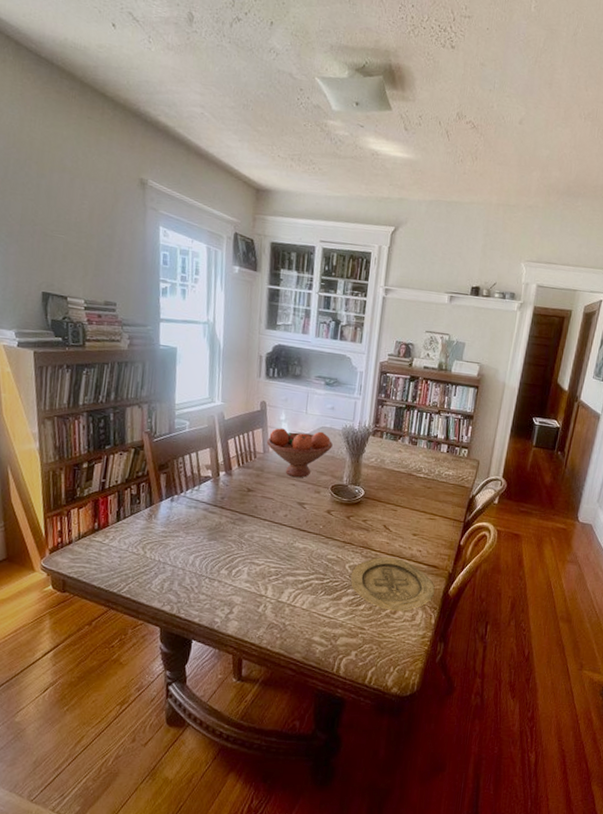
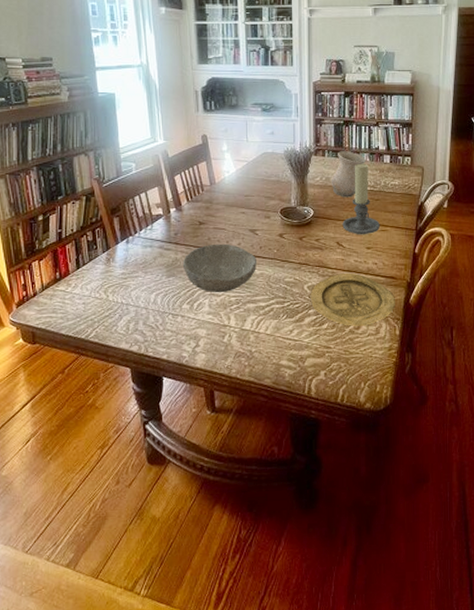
bowl: none [225,512,301,563] -> present [182,243,256,293]
fruit bowl: present [266,428,333,478] -> none [212,157,276,206]
vase: none [385,435,423,482] -> present [331,151,366,198]
candle holder: none [391,449,429,522] -> present [342,163,380,235]

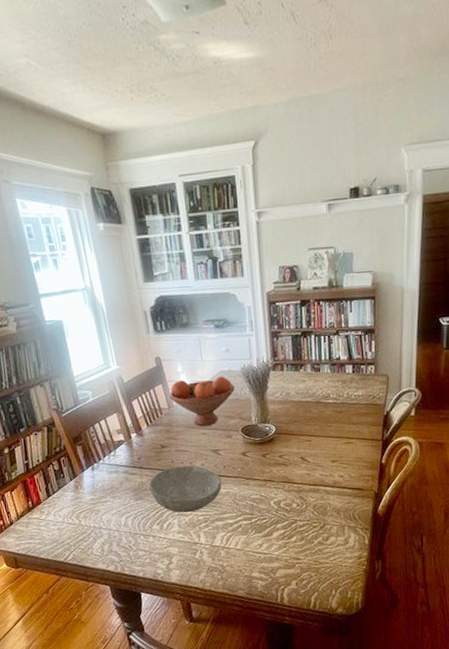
fruit bowl: none [212,157,276,206] -> present [168,376,235,427]
plate: present [310,273,395,326] -> none [277,487,363,538]
vase: present [331,151,366,198] -> none [291,363,327,412]
candle holder: present [342,163,380,235] -> none [305,375,345,449]

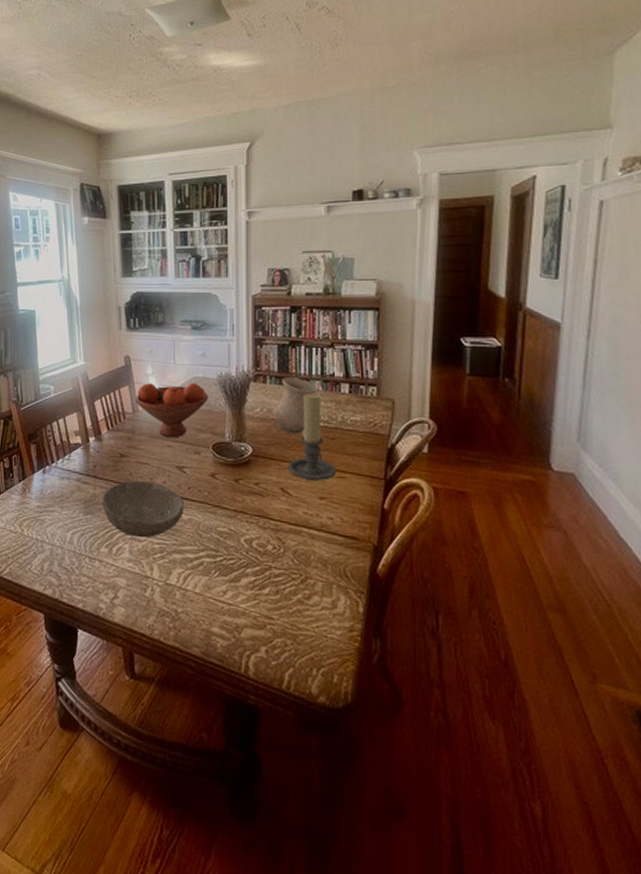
vase: none [291,363,327,412] -> present [273,377,318,434]
candle holder: none [305,375,345,449] -> present [288,392,336,482]

